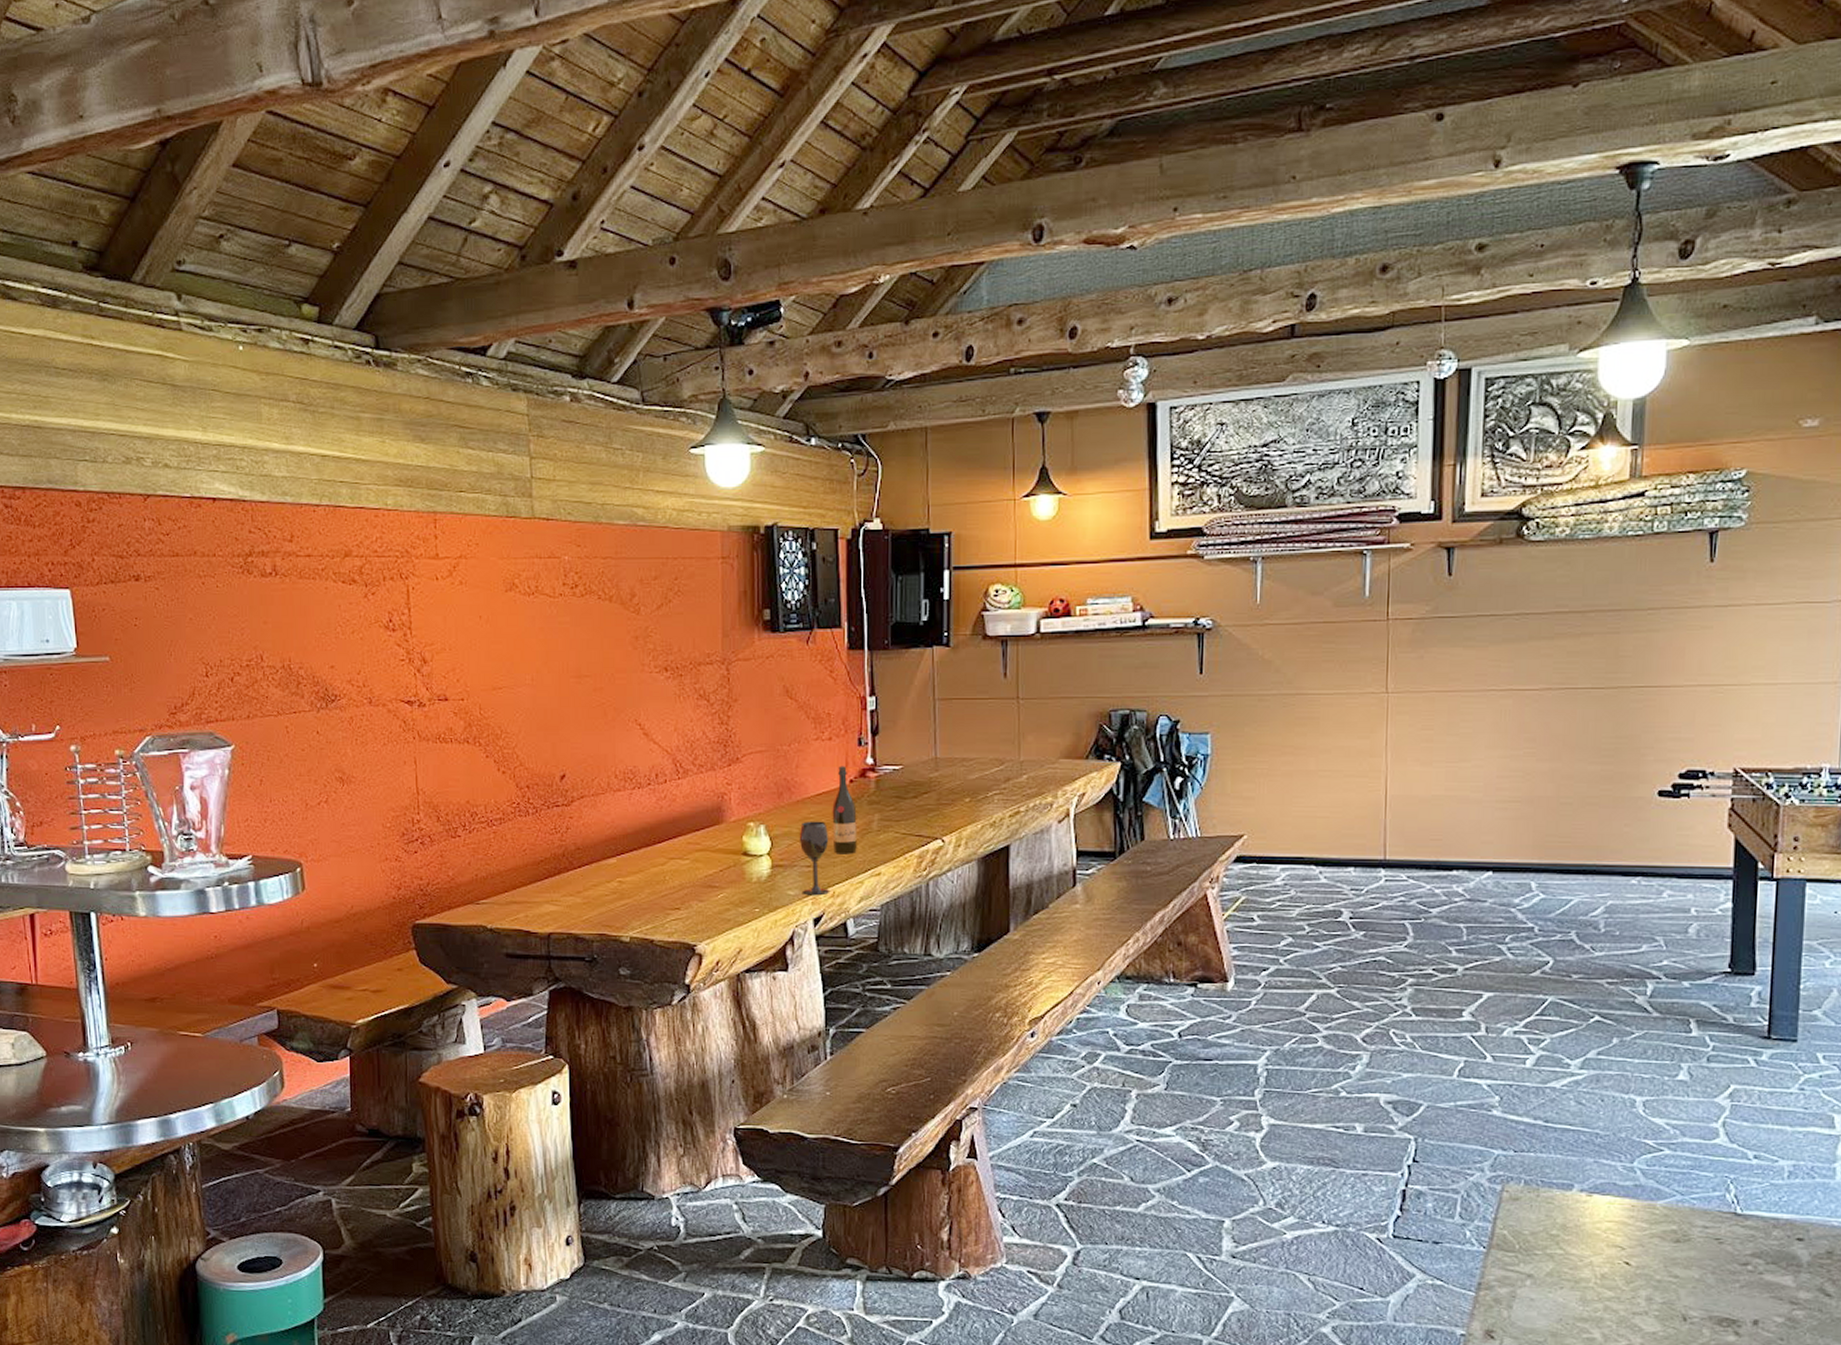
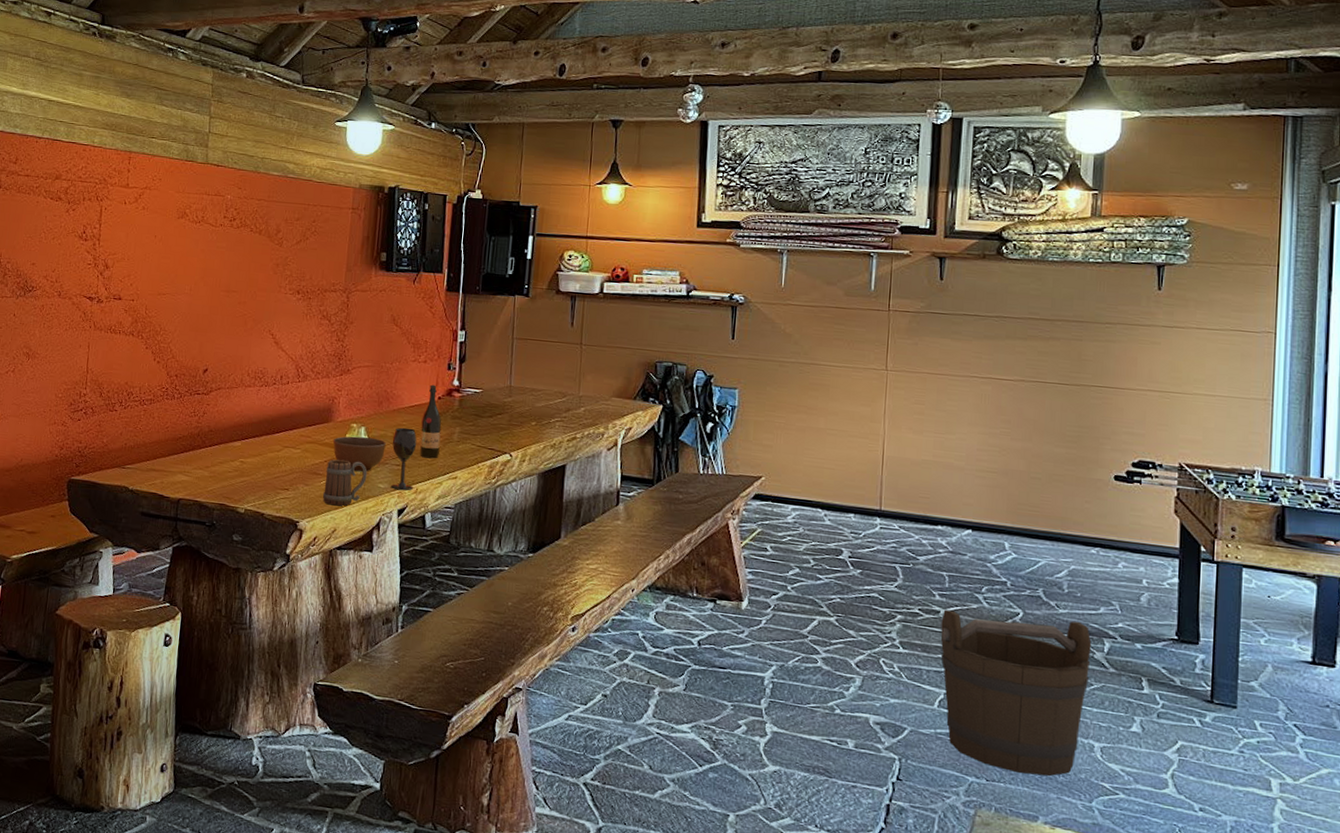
beer mug: none [723,866,773,922] -> present [323,459,368,506]
bowl: none [727,837,791,879] -> present [332,436,386,472]
bucket: none [1459,963,1633,1140] -> present [940,609,1092,776]

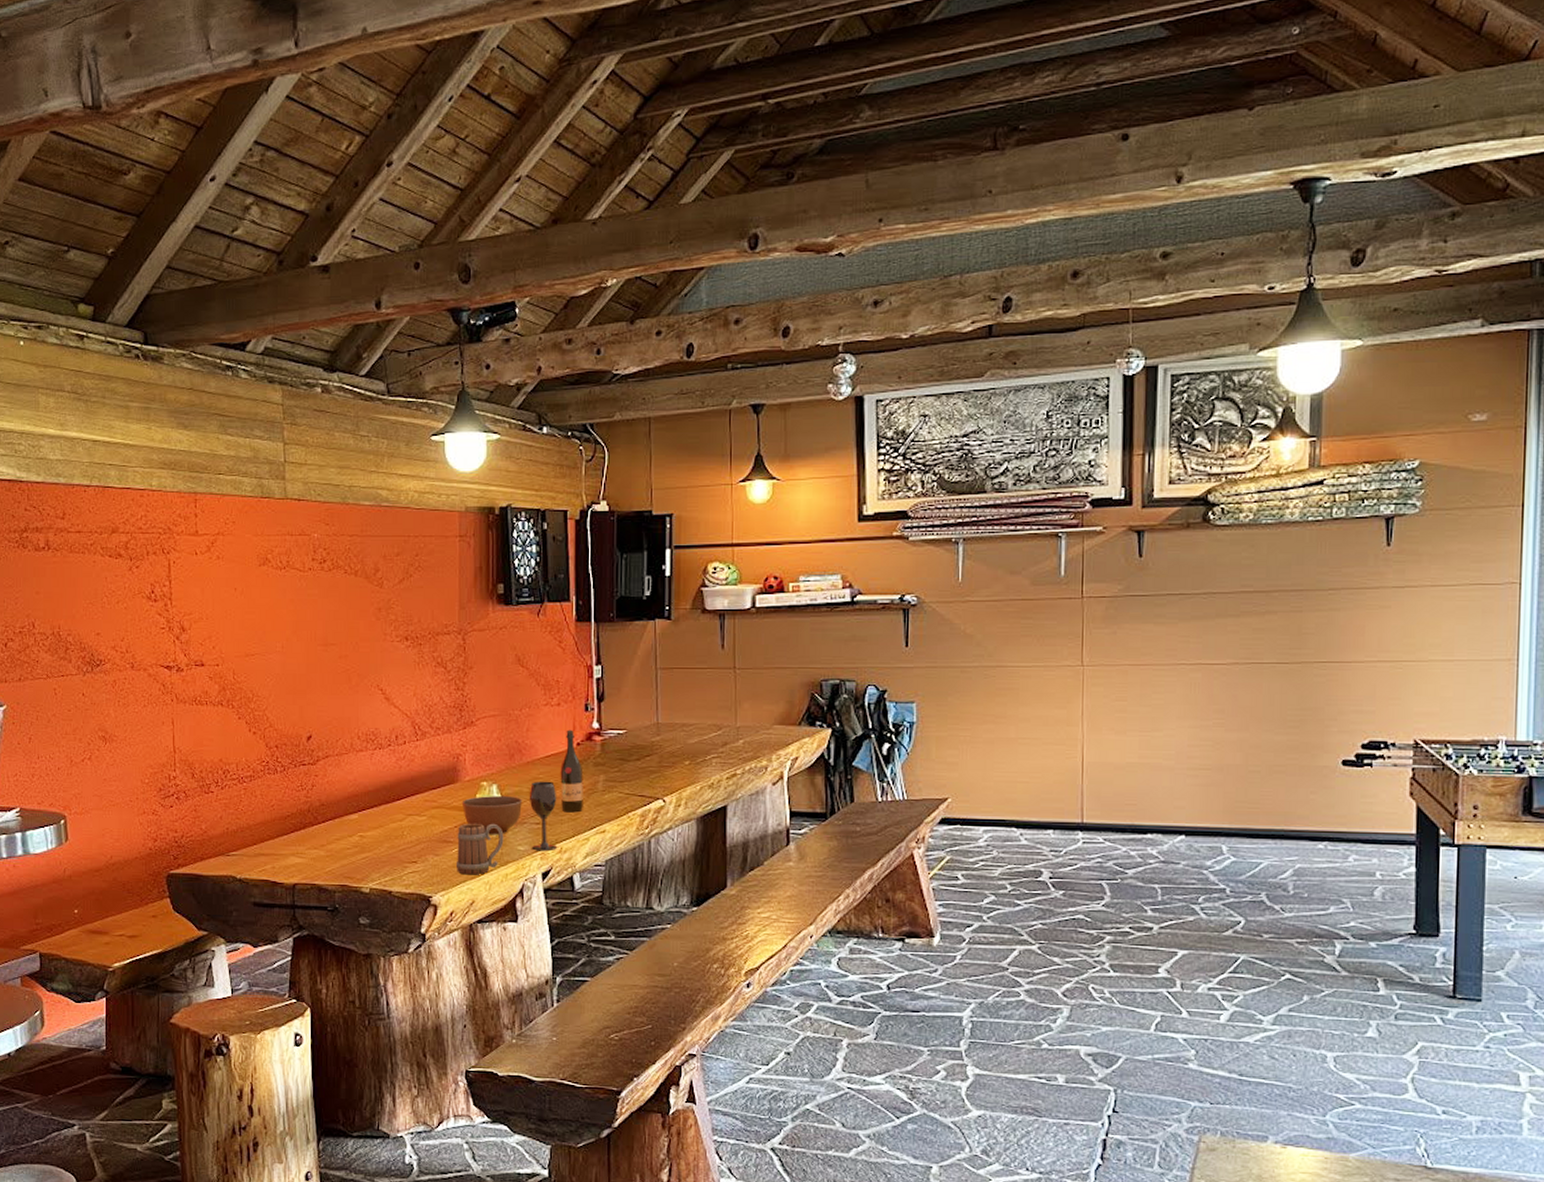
bucket: present [940,609,1092,776] -> none [1154,924,1321,1093]

